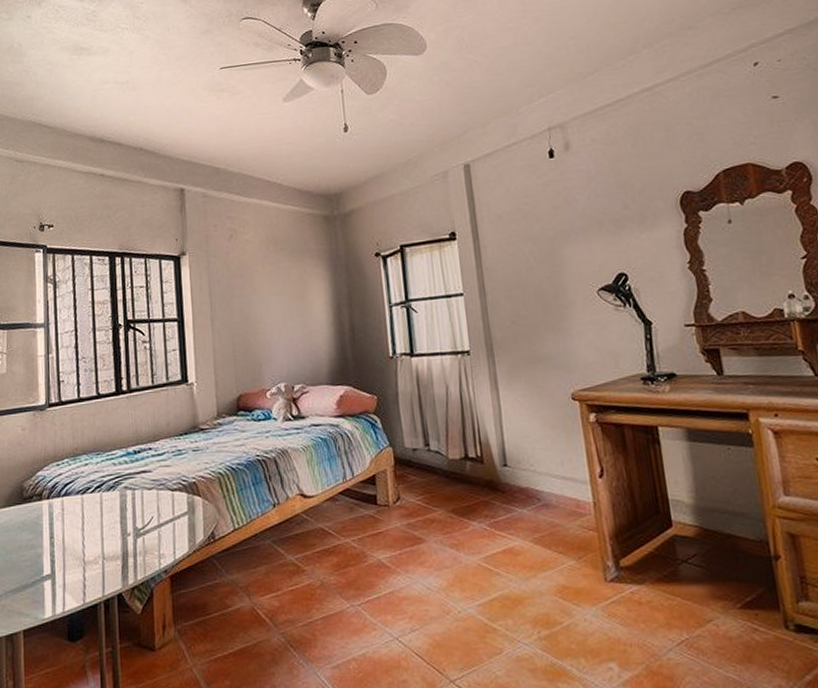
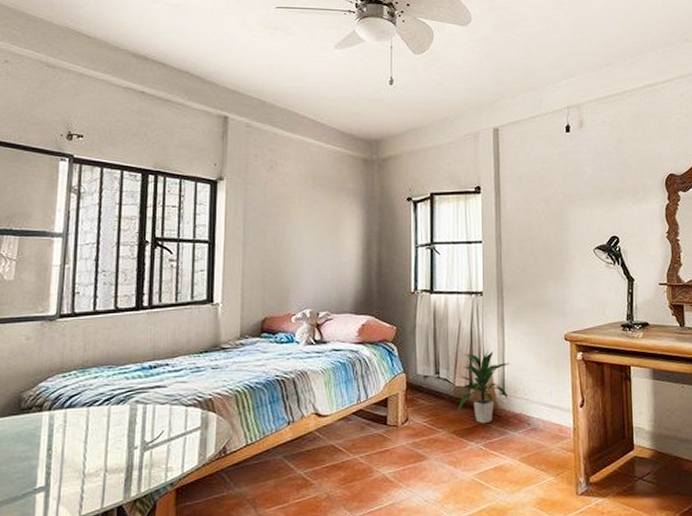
indoor plant: none [453,416,512,501] -> present [457,350,511,424]

